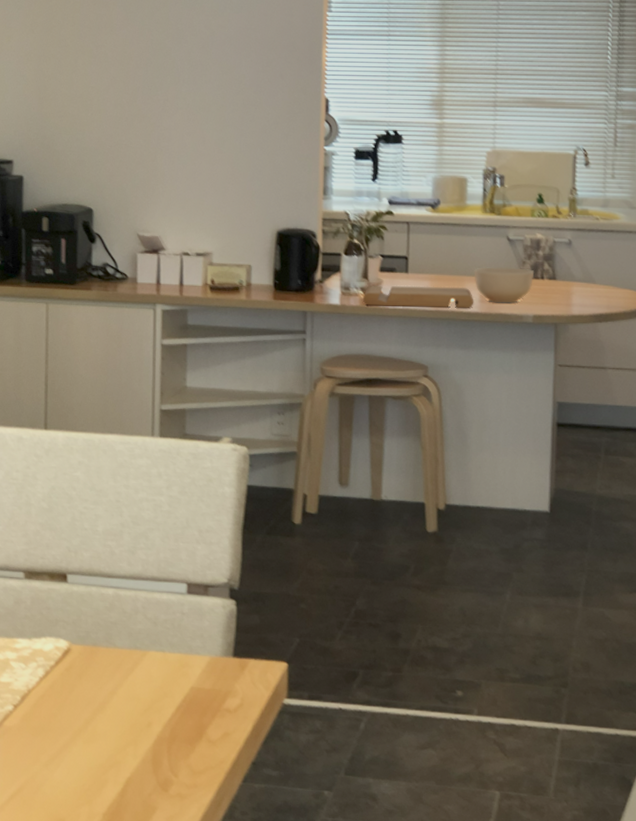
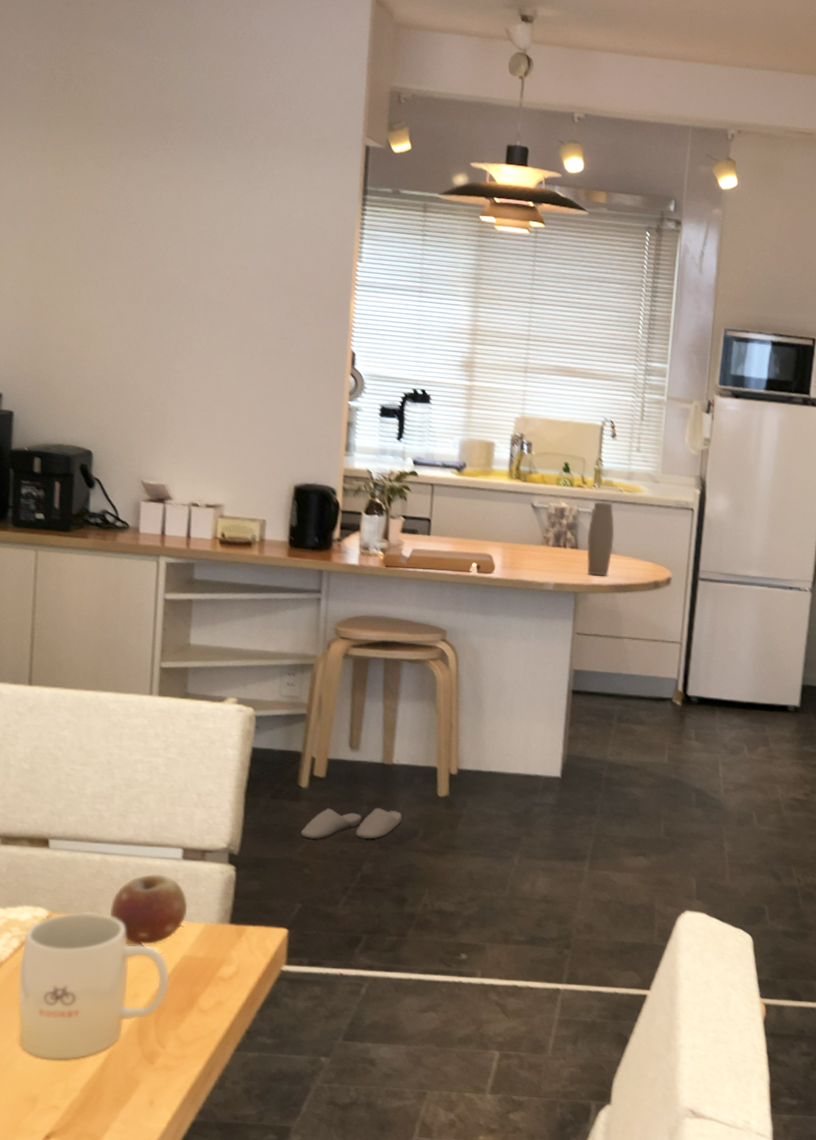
mug: none [44,643,180,785] -> present [17,912,170,1060]
fruit: none [124,608,194,675] -> present [110,874,188,944]
slippers: none [296,543,392,575] -> present [300,808,402,840]
bowl: present [474,266,535,303] -> none [497,533,557,570]
vase: none [564,232,593,306] -> present [587,502,615,576]

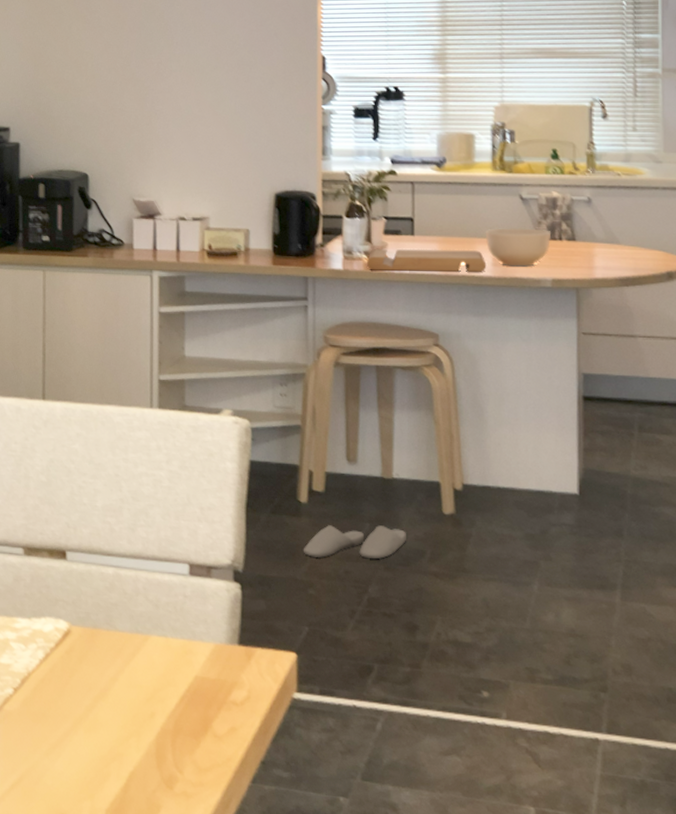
mug: present [17,912,170,1060] -> none [44,625,184,778]
fruit: present [110,874,188,944] -> none [125,590,197,662]
bowl: none [497,533,557,570] -> present [485,227,552,267]
vase: present [587,502,615,576] -> none [584,189,616,269]

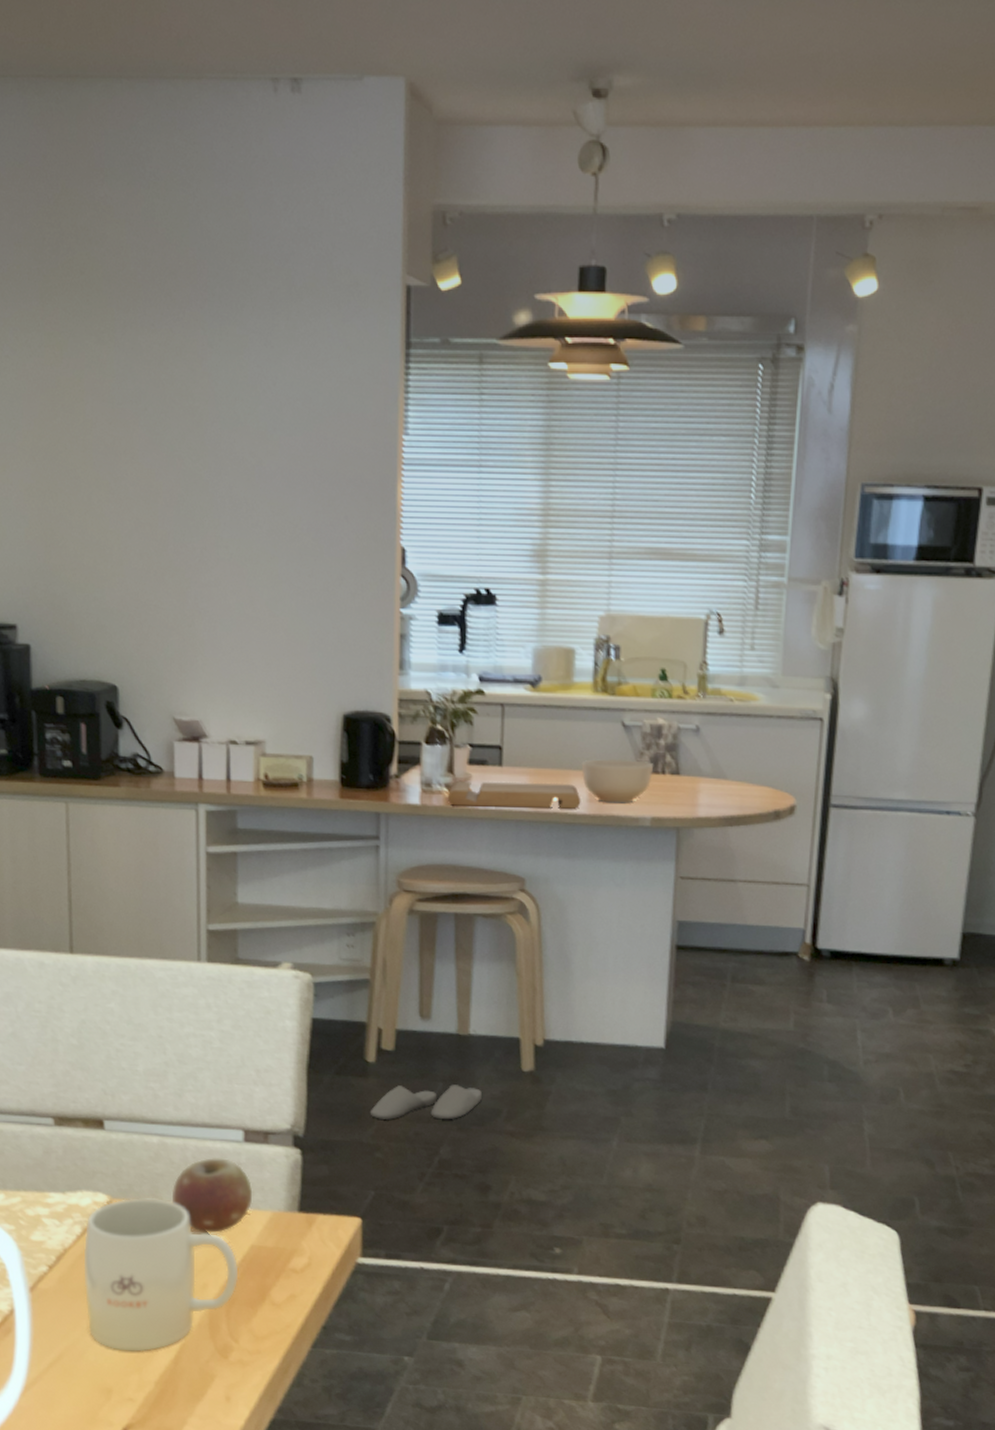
mug: none [44,625,184,778] -> present [83,1198,239,1352]
fruit: none [125,590,197,662] -> present [173,1158,253,1233]

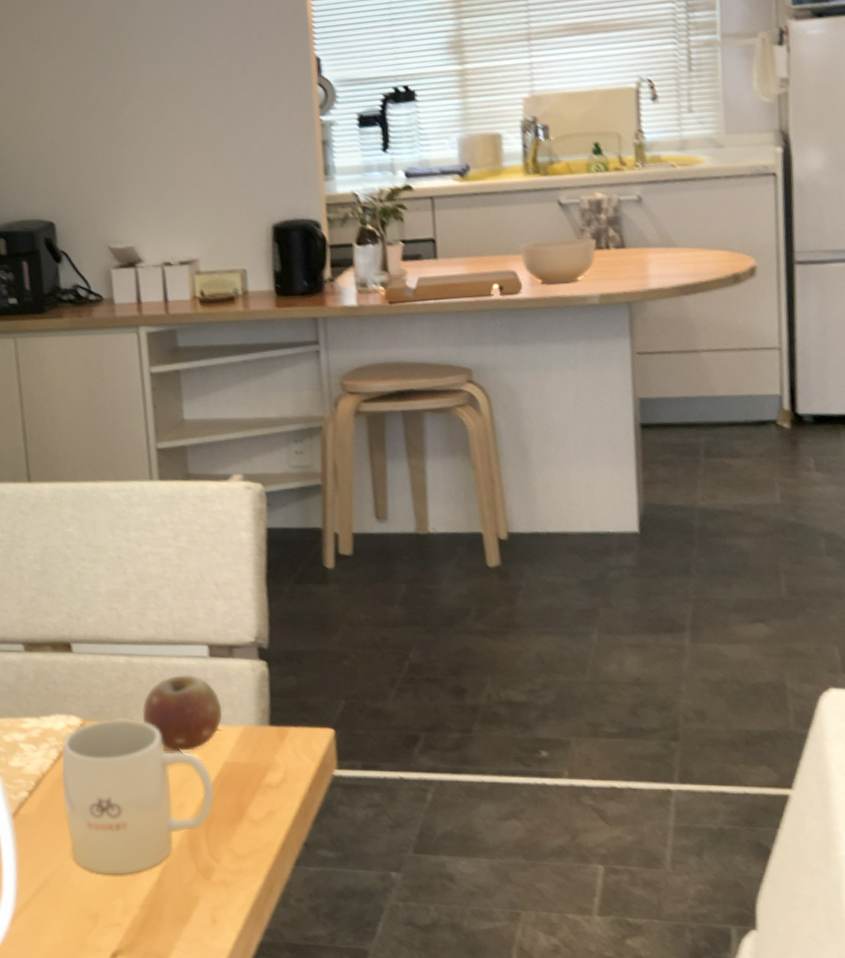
slippers: present [370,1085,482,1121] -> none [333,585,448,627]

